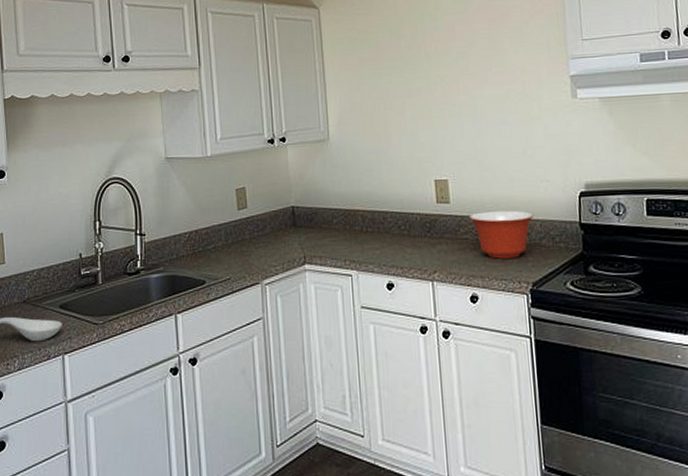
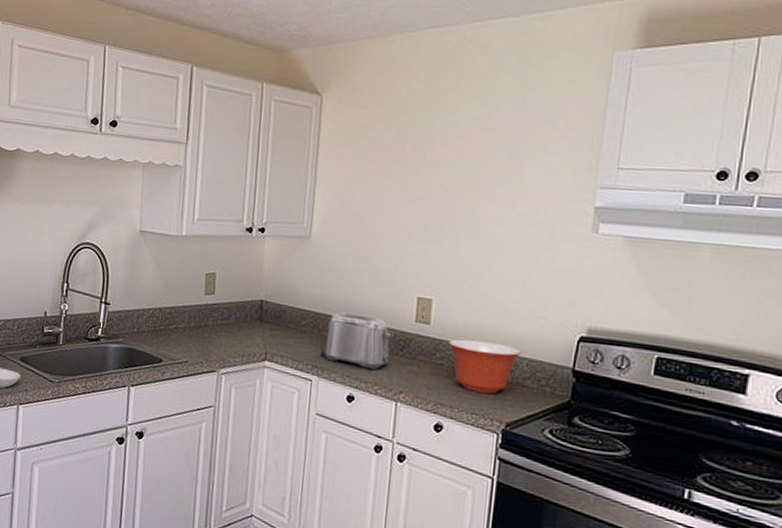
toaster: none [355,204,420,254] -> present [319,312,392,369]

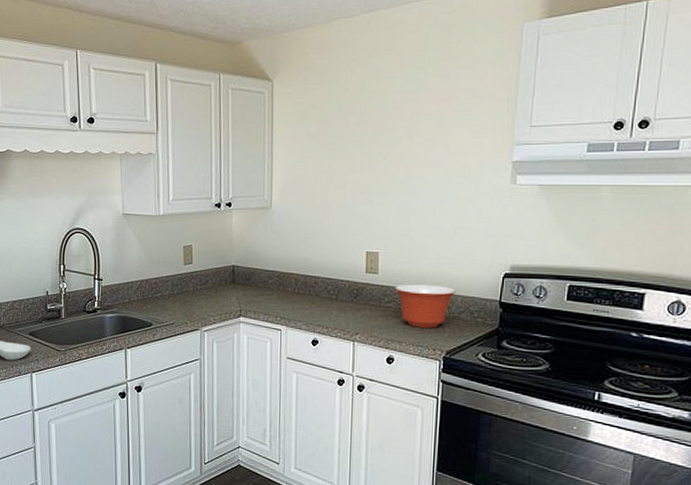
toaster: present [319,312,392,369] -> none [286,270,347,316]

